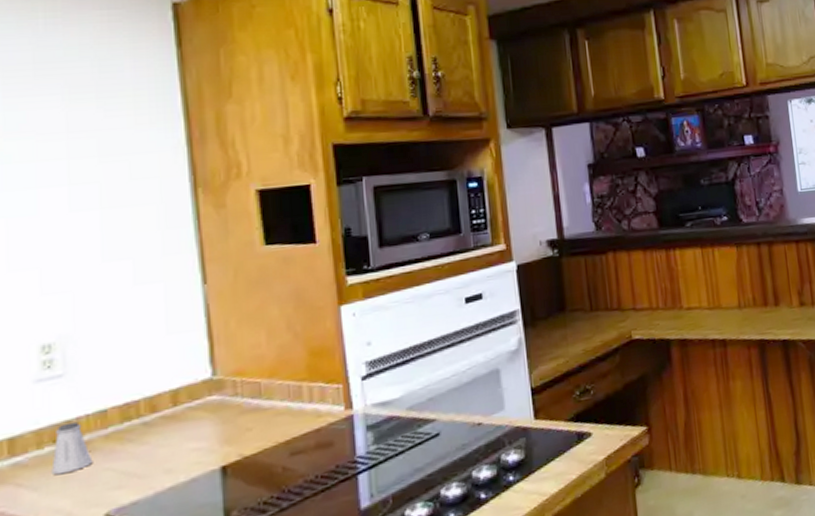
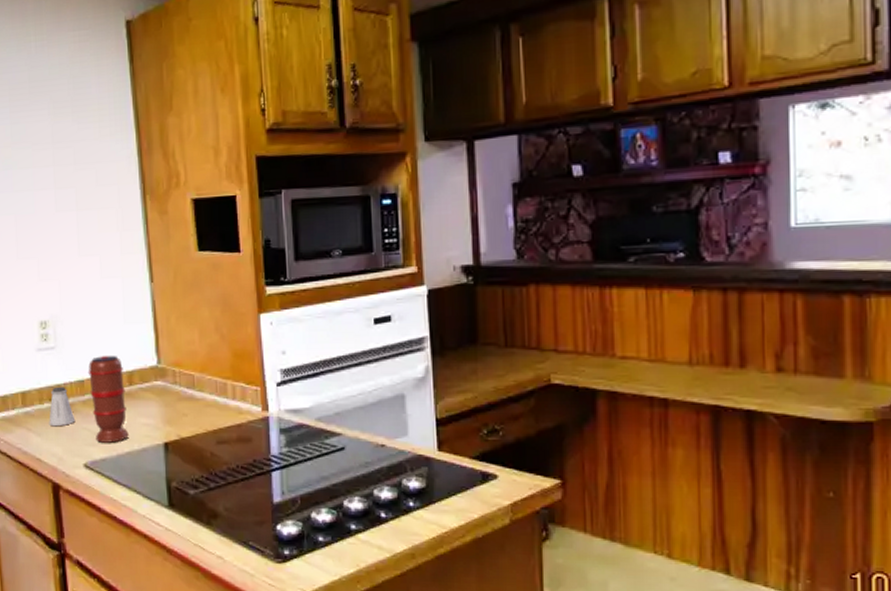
spice grinder: none [113,374,172,483] -> present [88,355,129,443]

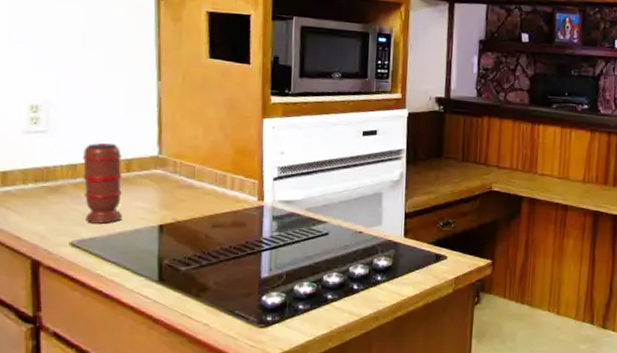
saltshaker: present [49,386,76,427] -> none [32,168,64,207]

